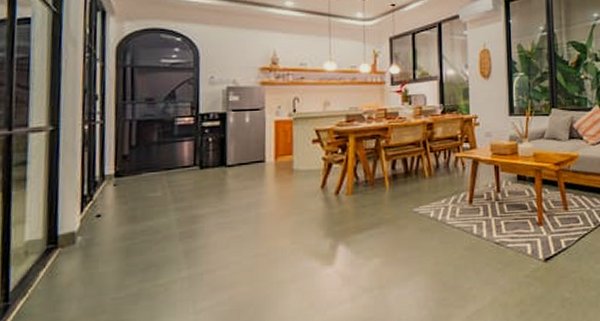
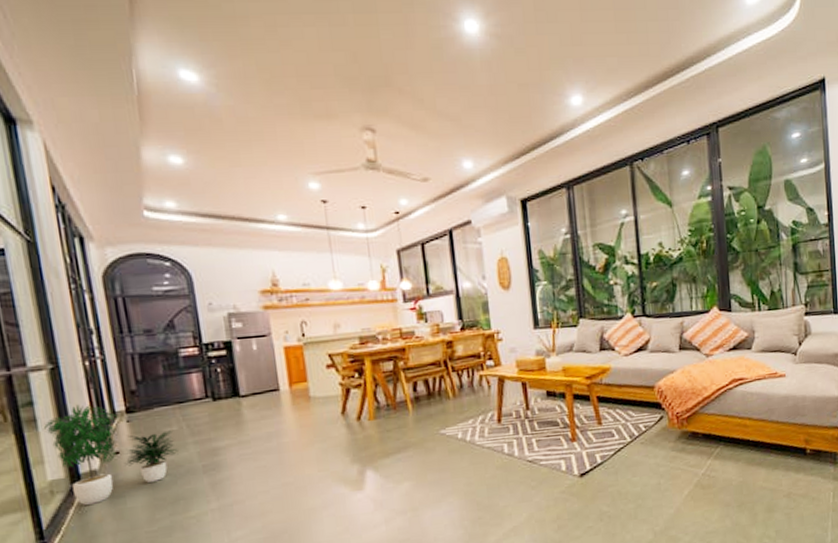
potted plant: none [31,166,160,269] -> present [43,404,180,506]

